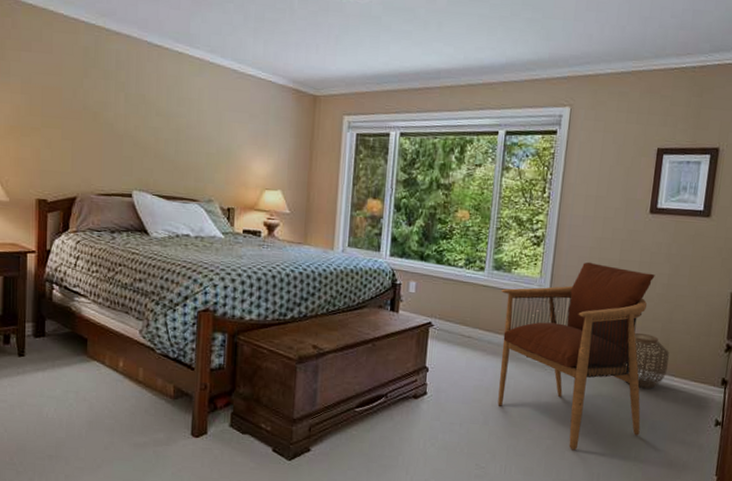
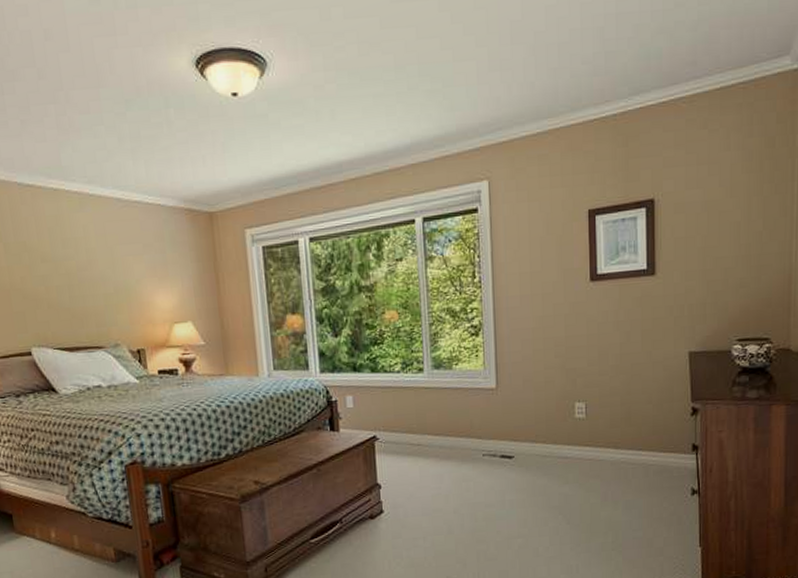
armchair: present [497,262,655,451] -> none [445,344,614,545]
woven basket: present [624,333,669,389] -> none [586,410,633,468]

